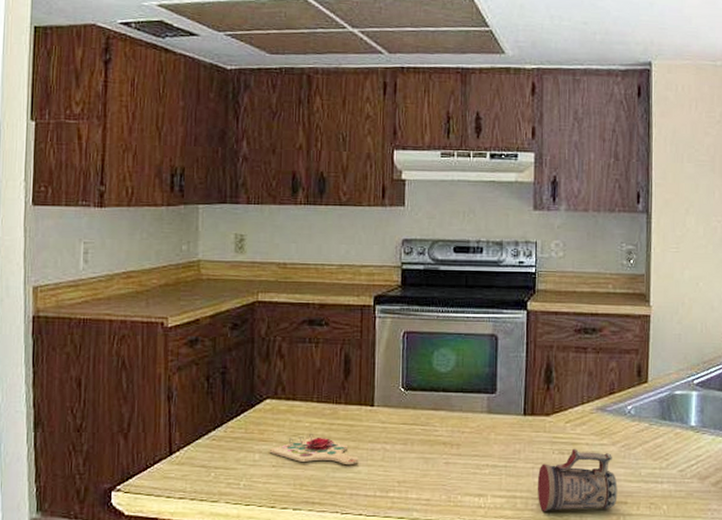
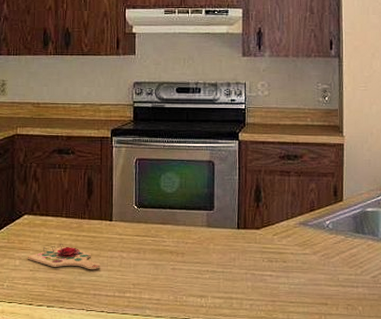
beer mug: present [537,448,618,511] -> none [250,257,319,310]

